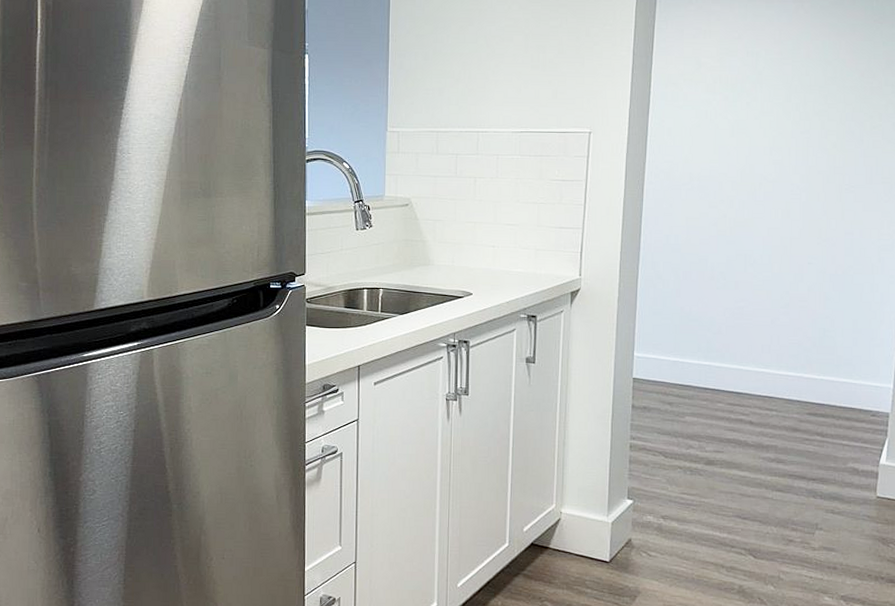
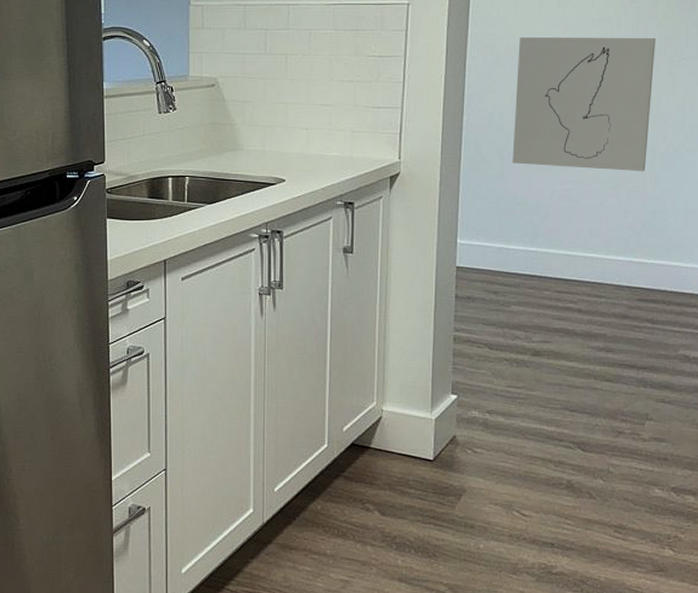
wall art: none [687,164,825,293] -> present [512,37,655,172]

